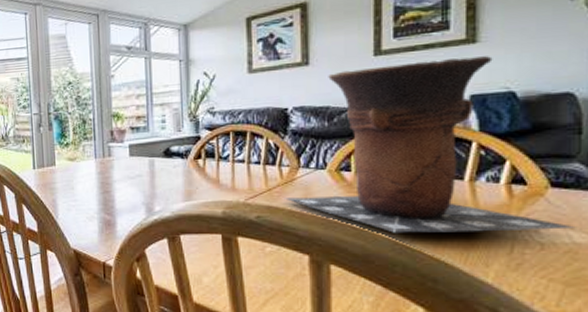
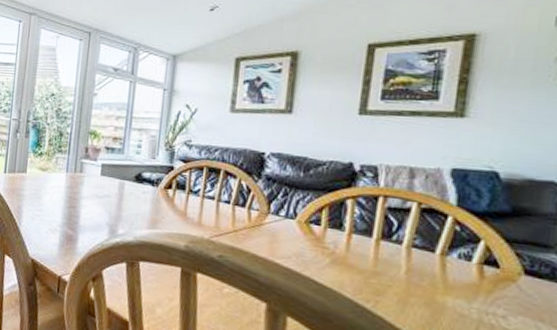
vase: present [284,56,576,233] -> none [249,124,546,321]

